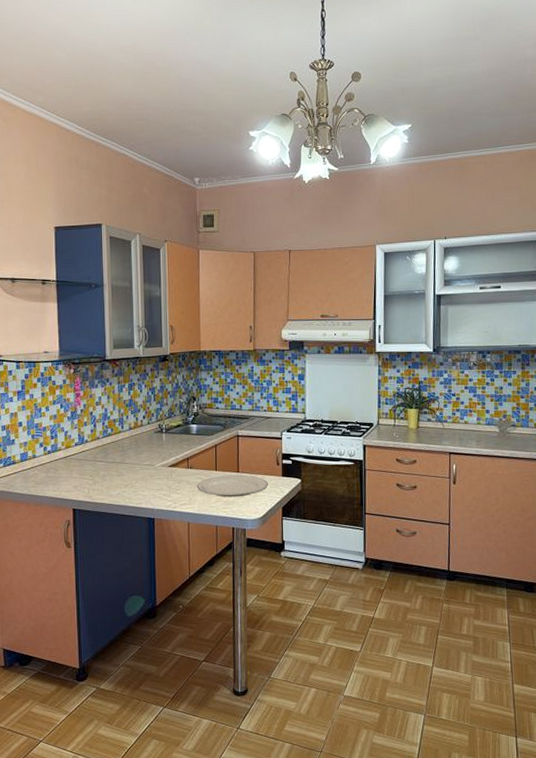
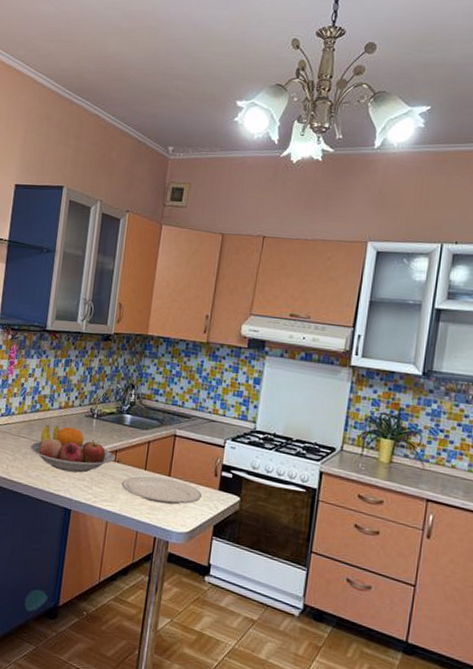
fruit bowl: none [107,444,188,485] -> present [29,425,115,473]

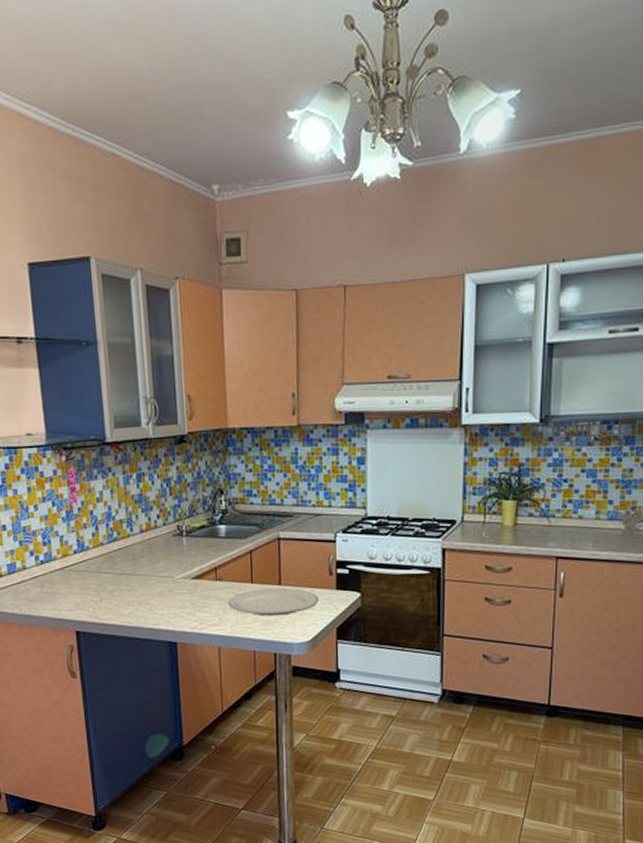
fruit bowl: present [29,425,115,473] -> none [115,551,216,602]

